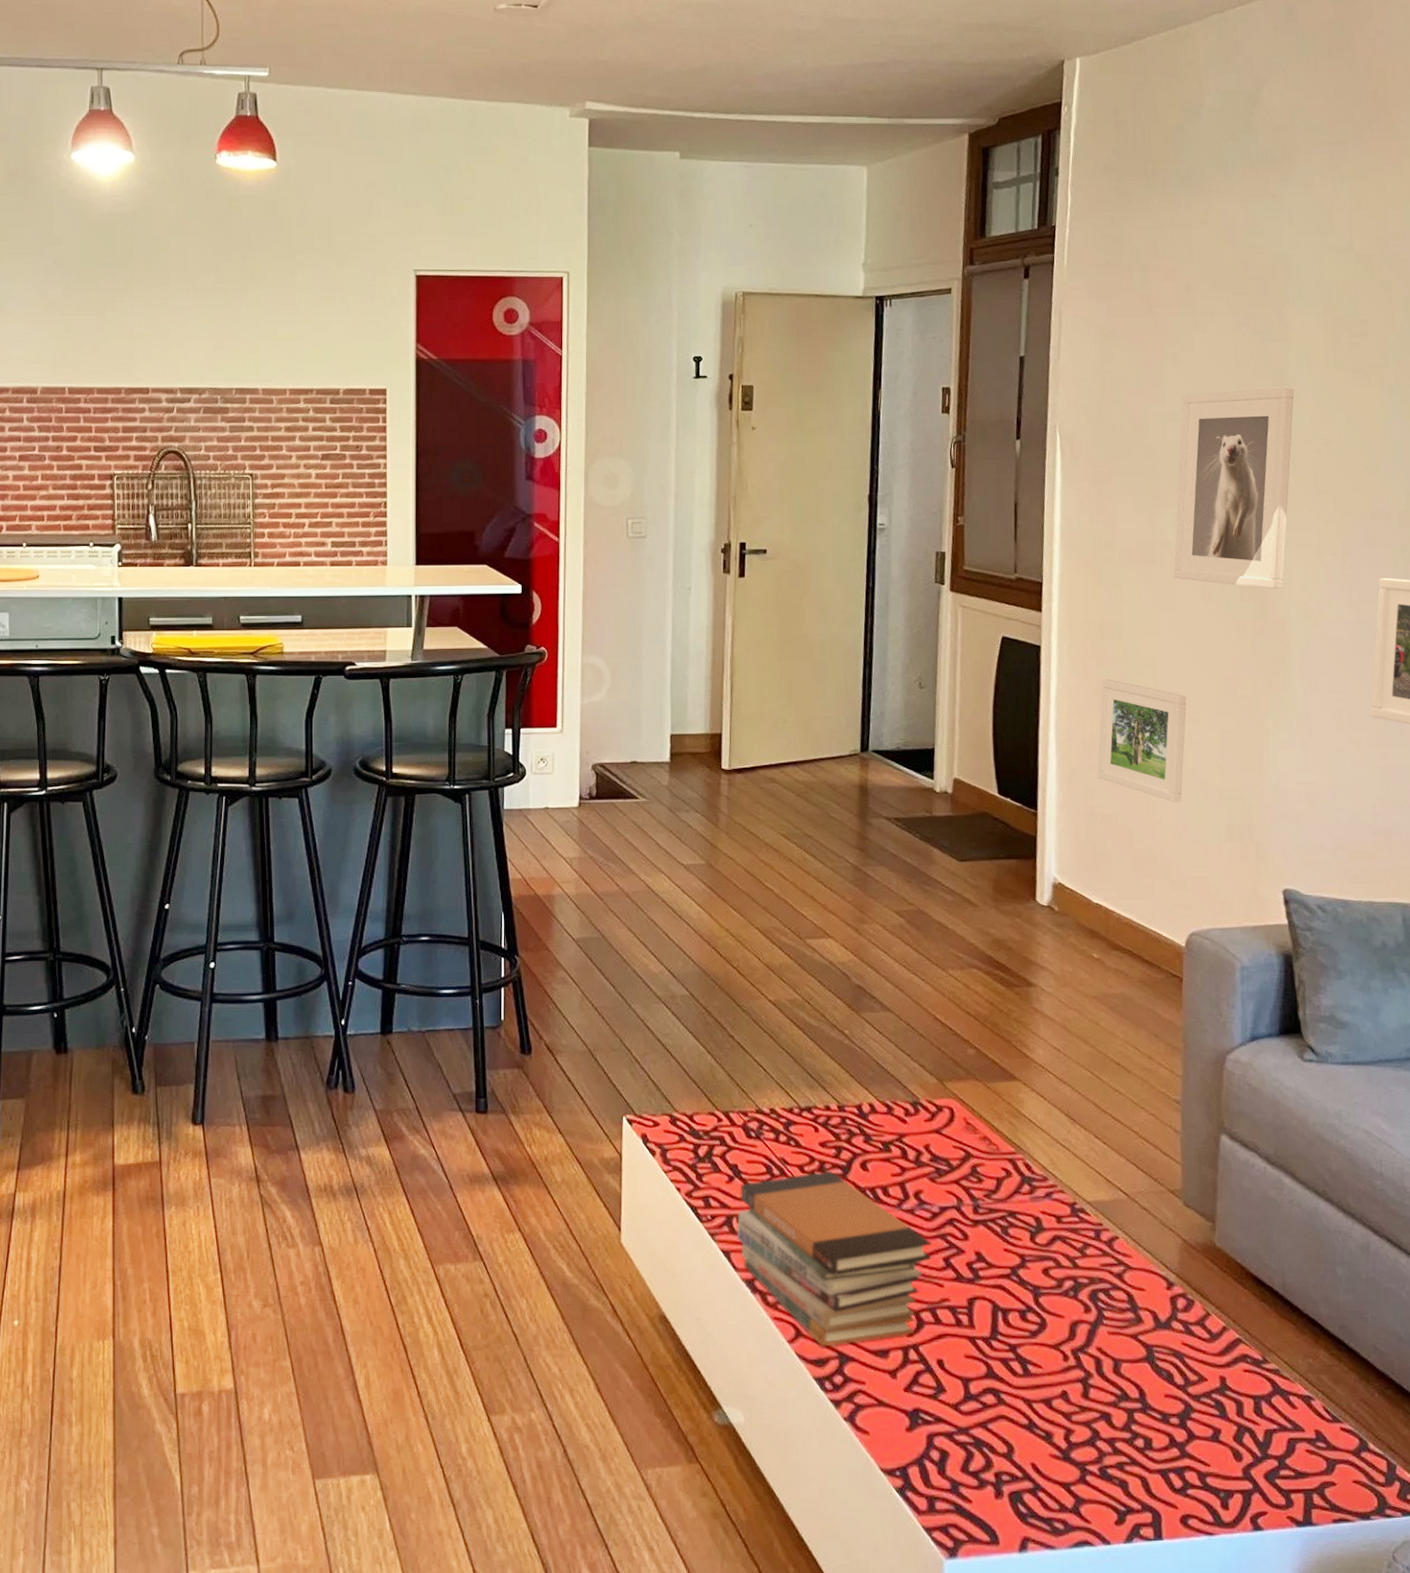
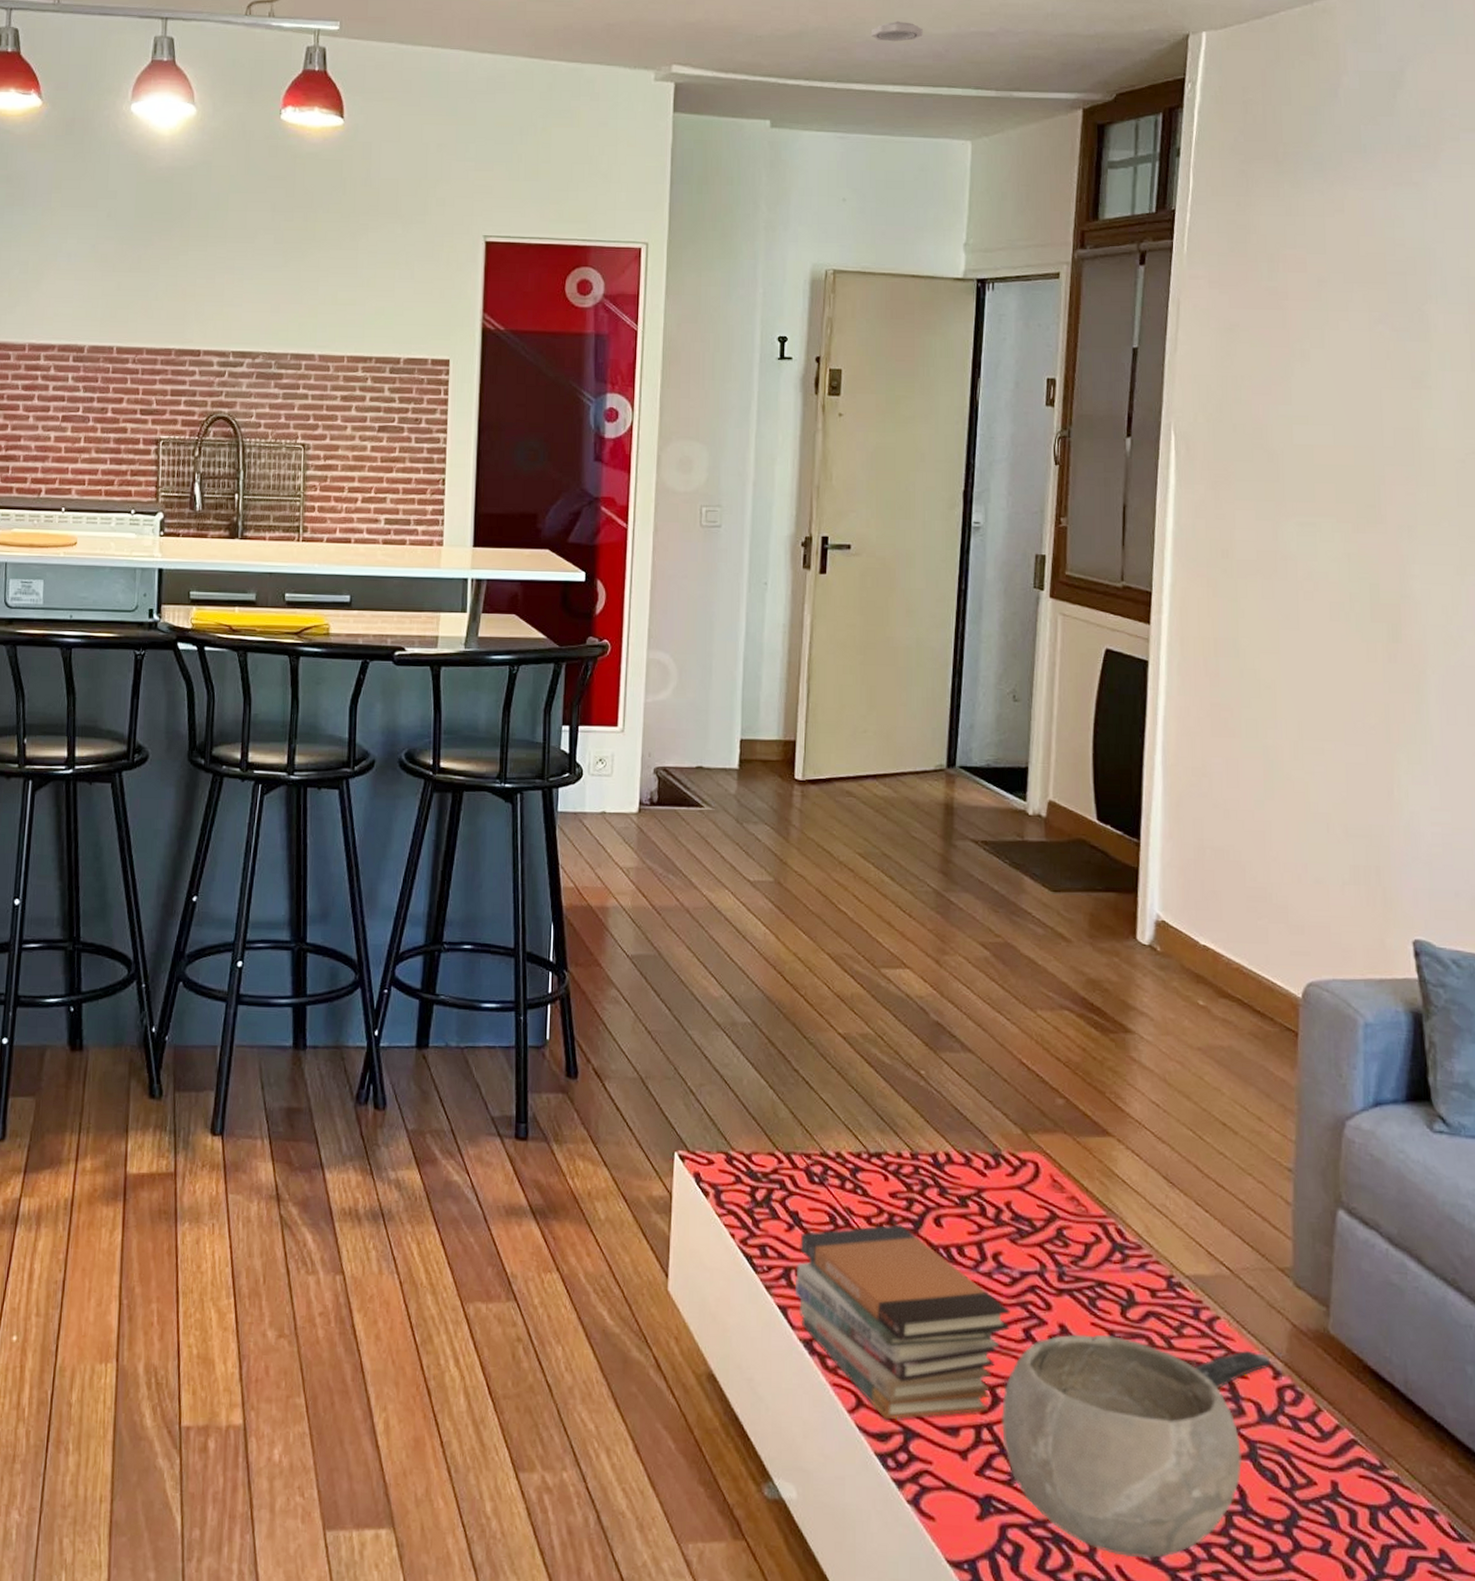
smoke detector: none [770,54,819,74] -> present [870,20,923,42]
bowl: none [926,1258,1141,1456] -> present [1002,1334,1242,1559]
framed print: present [1097,679,1187,802] -> none [1208,700,1309,838]
remote control: none [1097,1265,1166,1301] -> present [1195,1350,1272,1388]
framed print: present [1173,388,1294,590] -> none [1297,392,1436,610]

